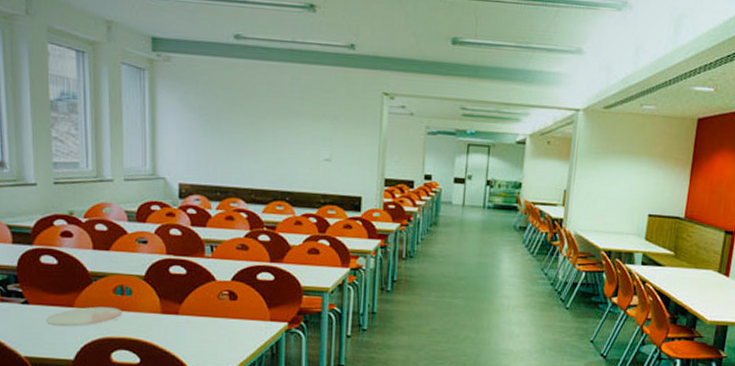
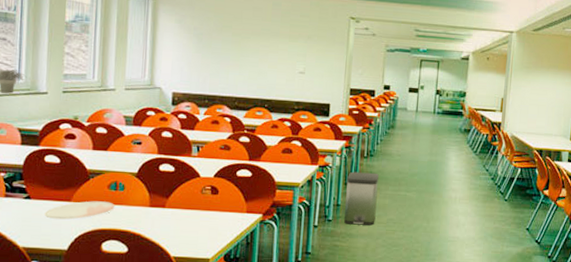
pedal bin: none [381,275,420,336] -> present [344,171,379,226]

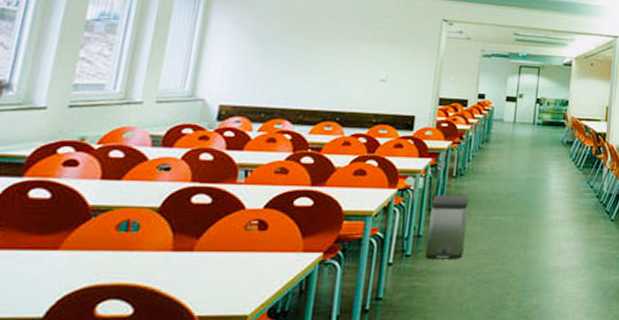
plate: present [45,201,115,220] -> none [16,247,123,277]

